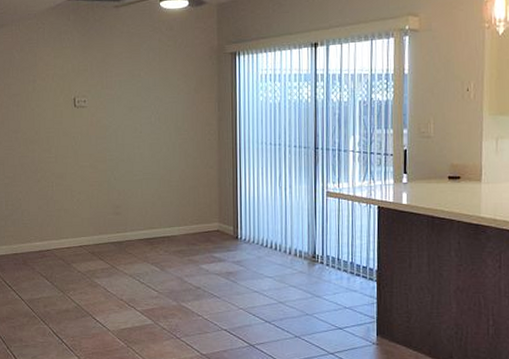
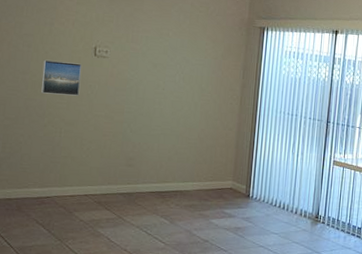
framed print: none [31,116,65,150] -> present [41,59,82,96]

